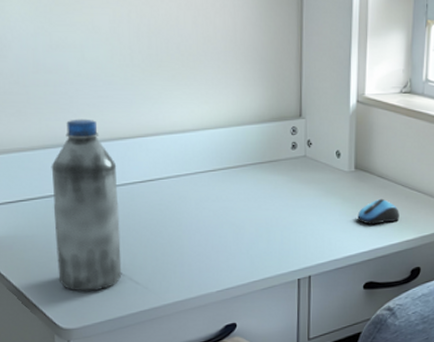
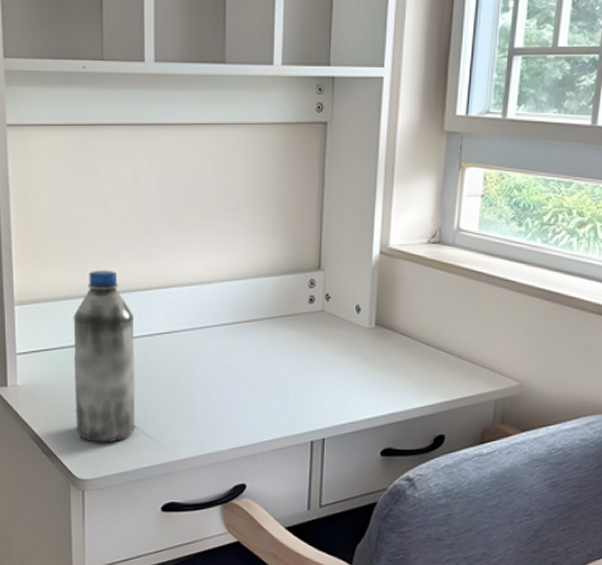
computer mouse: present [357,198,400,224] -> none [377,358,423,386]

